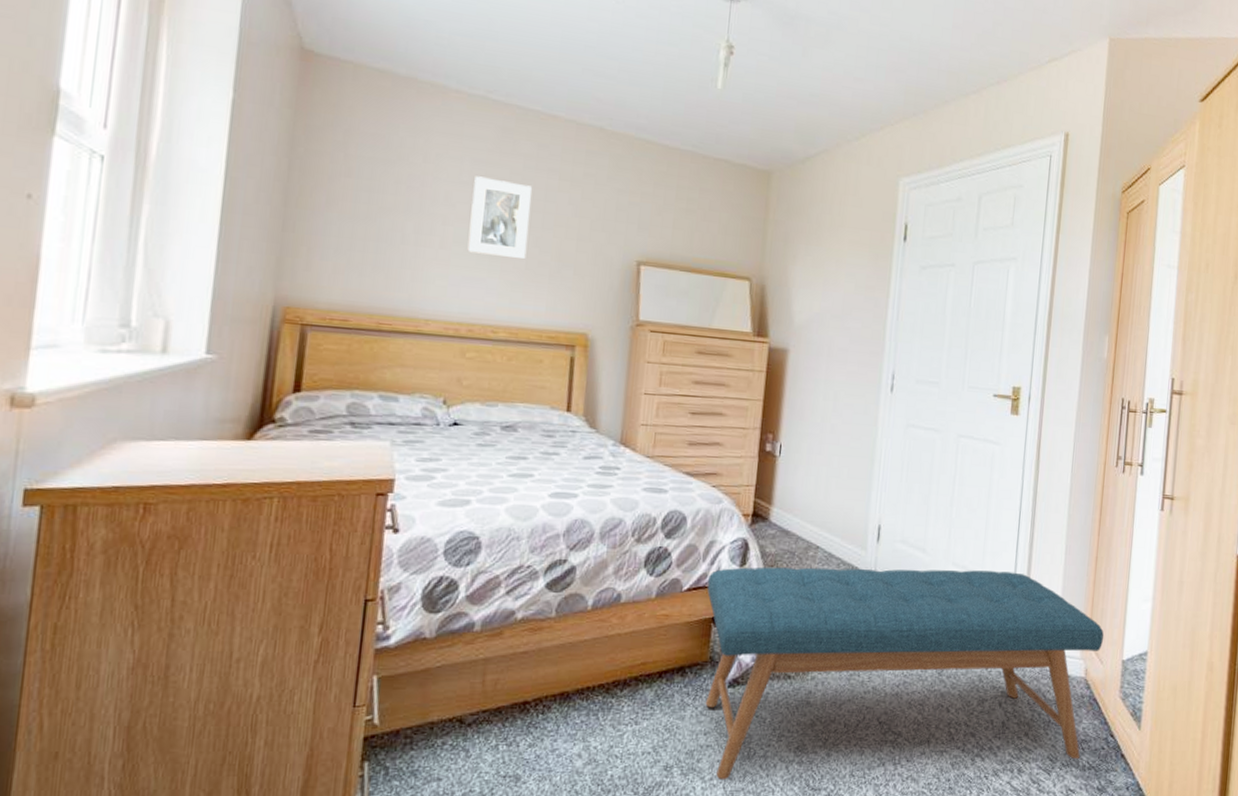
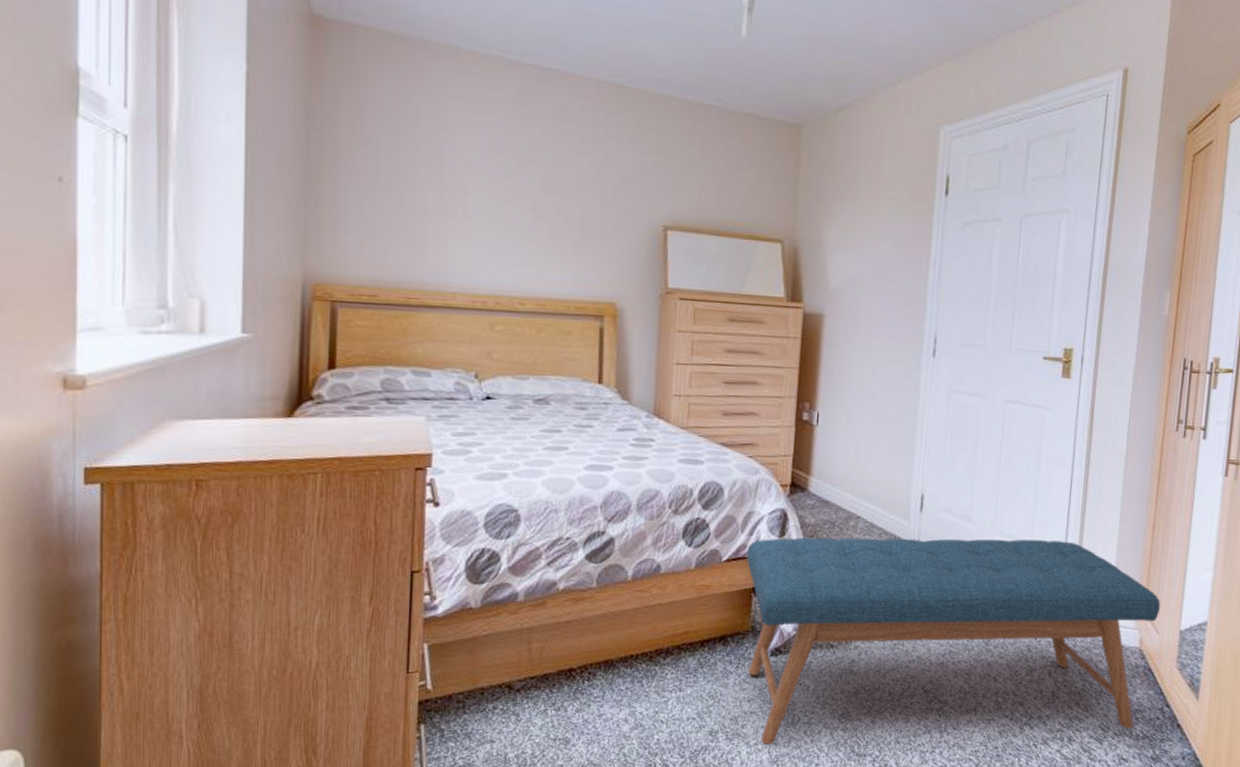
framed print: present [467,176,532,260] -> none [490,142,553,228]

